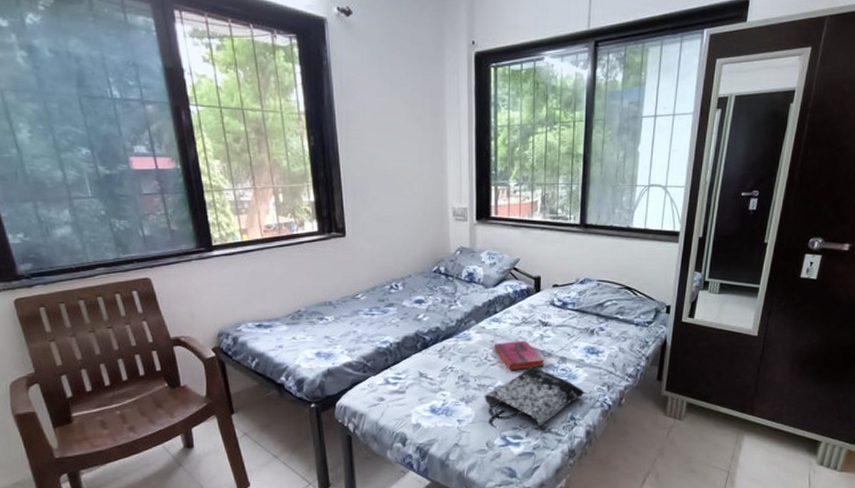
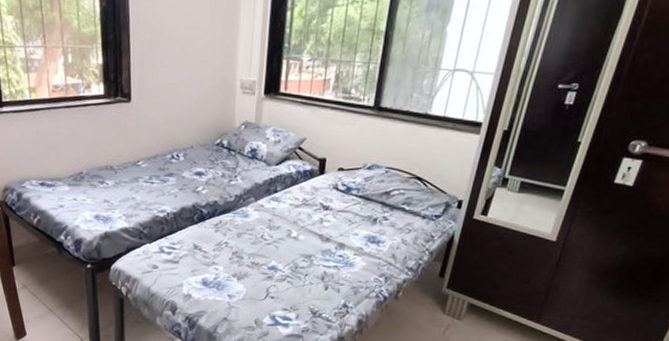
tote bag: present [484,367,585,428] -> none [256,250,361,312]
hardback book: present [493,340,545,371] -> none [270,222,323,252]

